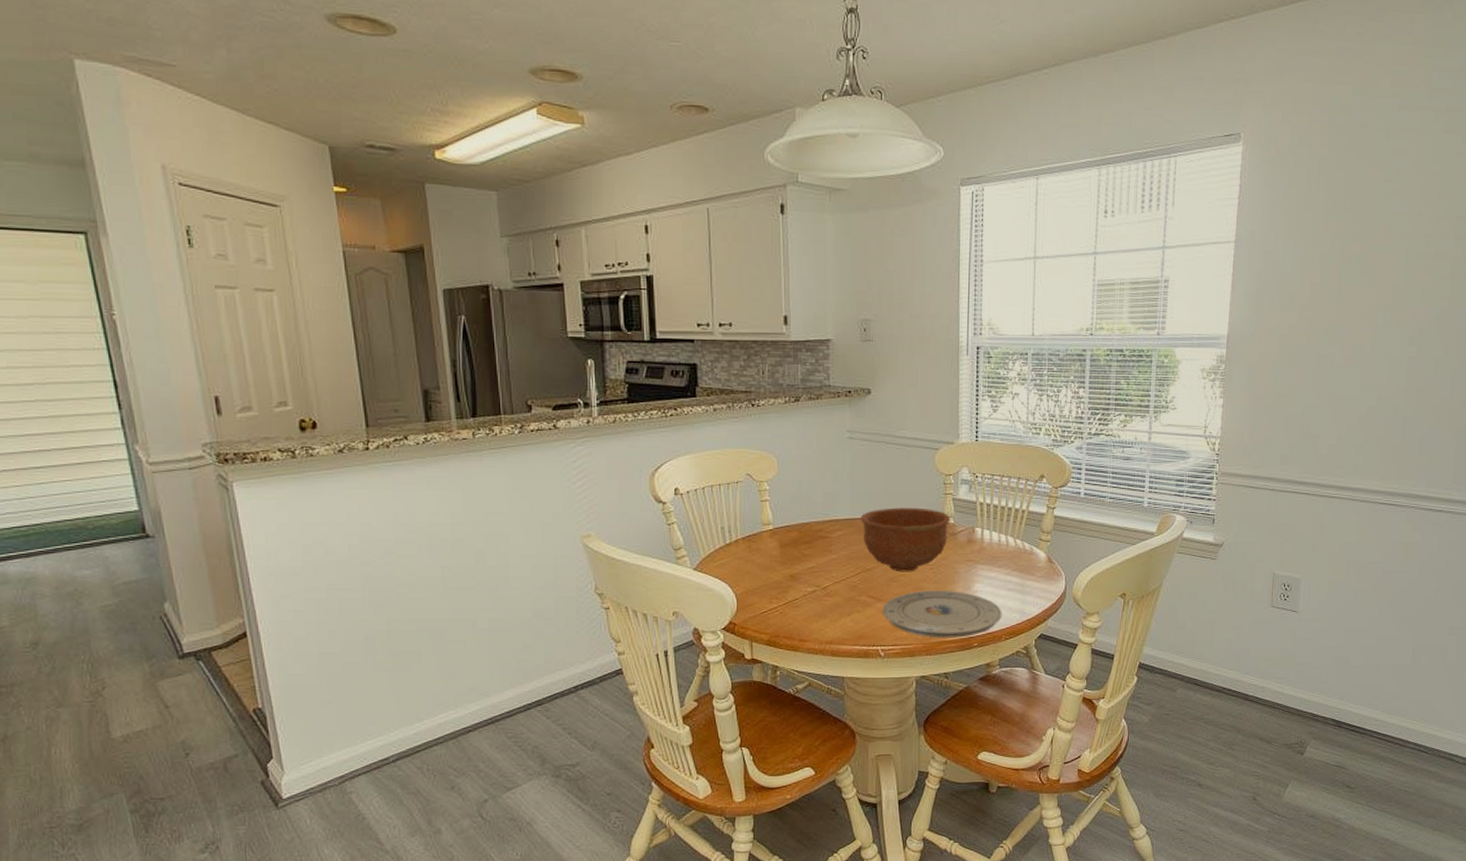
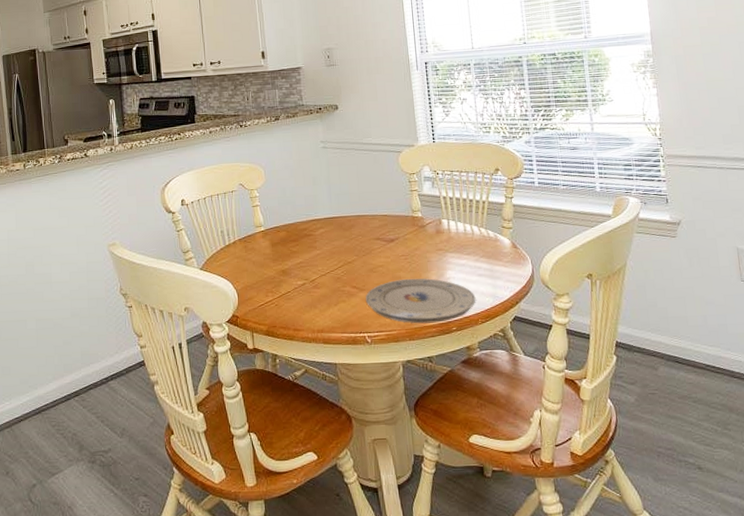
bowl: present [860,507,951,572] -> none [338,204,419,264]

